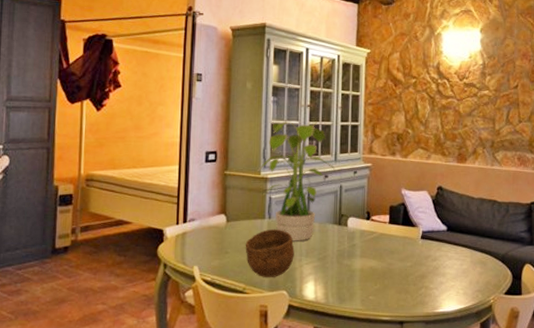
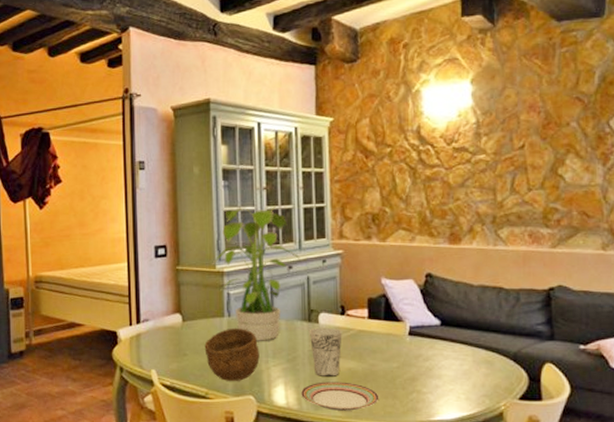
plate: none [328,278,394,304] -> present [301,381,379,411]
cup: none [339,230,367,274] -> present [310,327,342,377]

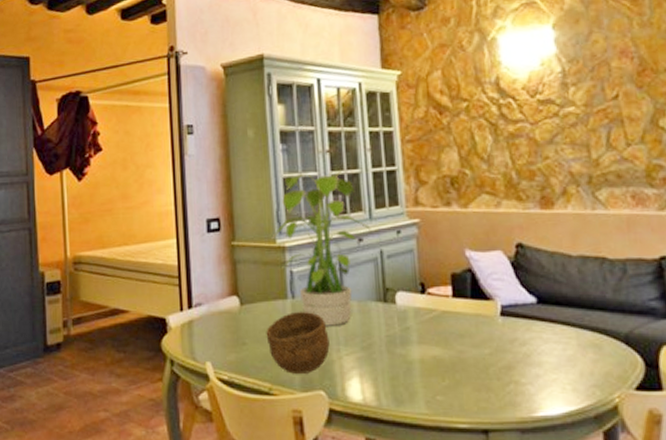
plate: present [301,381,379,411] -> none [379,372,471,407]
cup: present [310,327,342,377] -> none [386,308,424,366]

